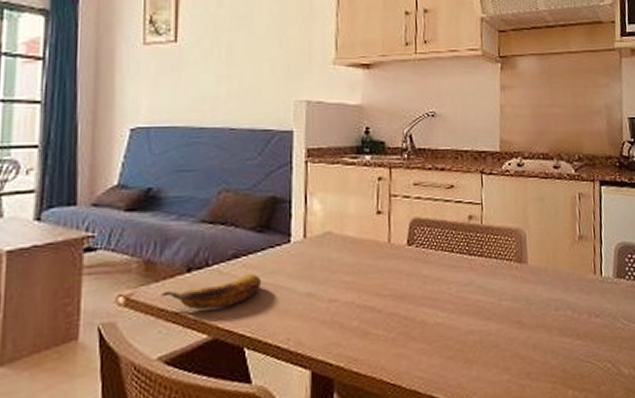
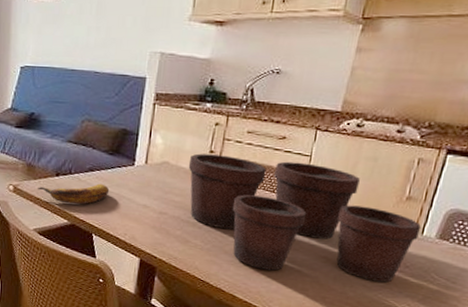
flower pot: none [355,212,599,353] -> present [188,153,422,283]

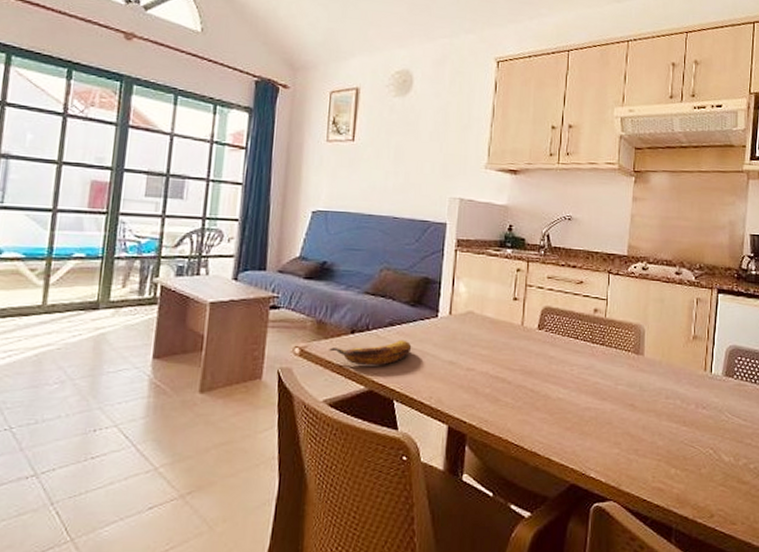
flower pot: present [188,153,422,283] -> none [493,301,710,427]

